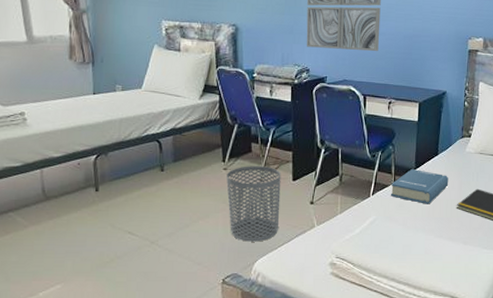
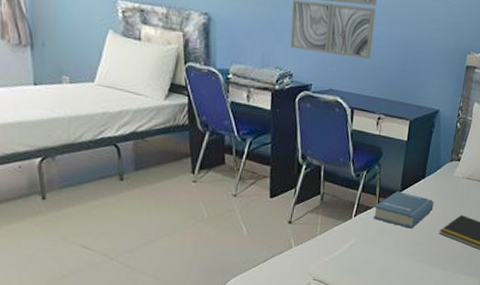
waste bin: present [226,166,281,242] -> none [196,179,258,261]

